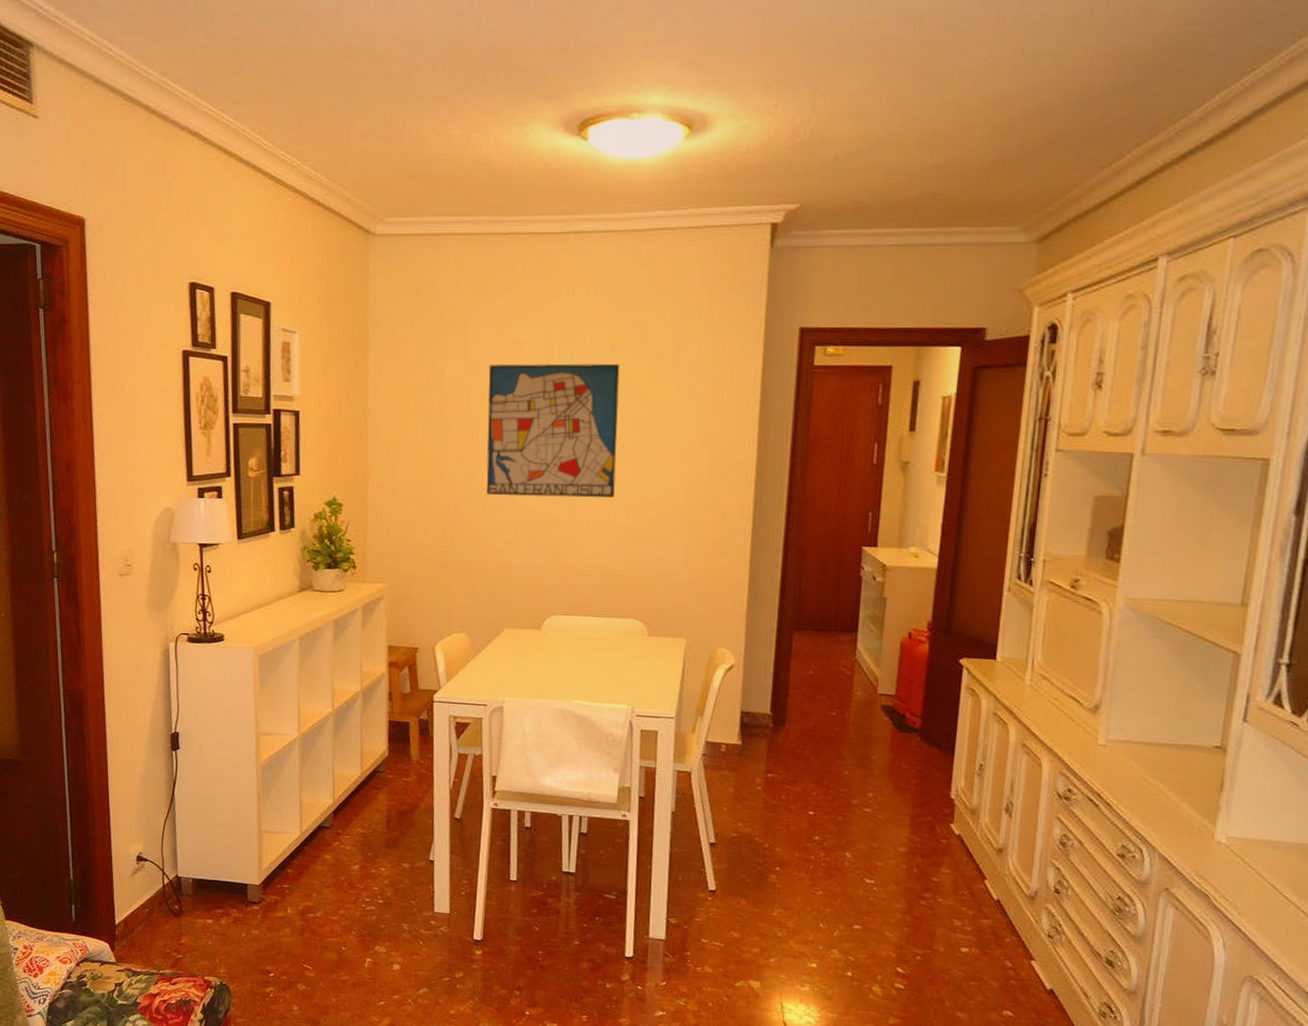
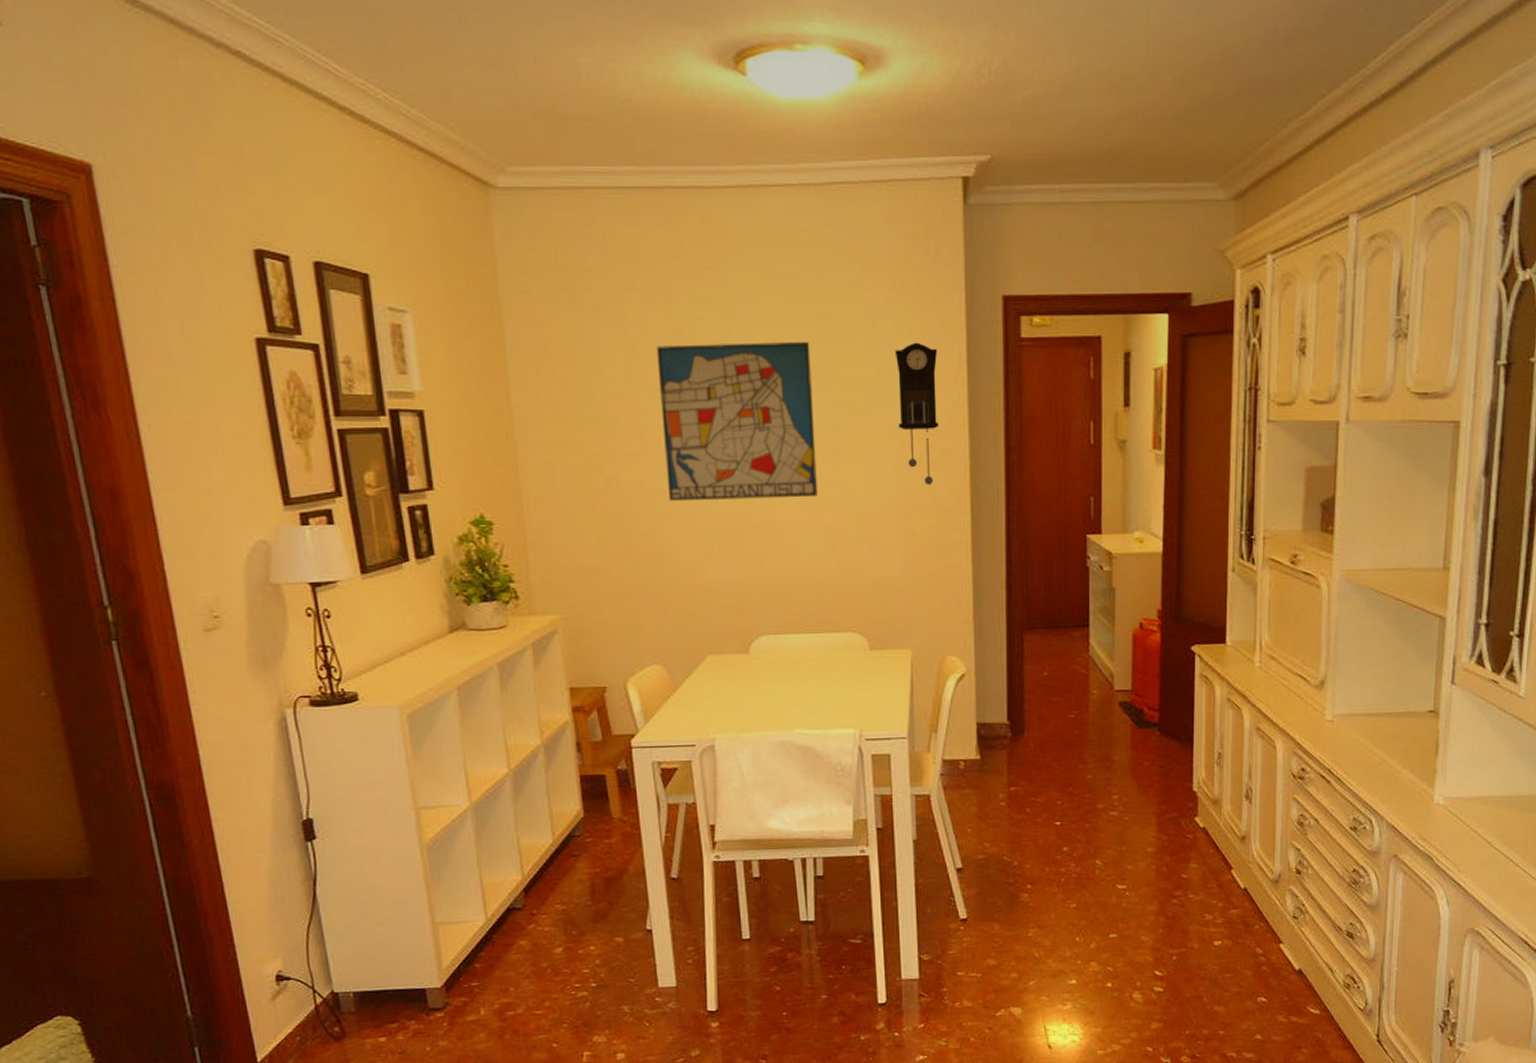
pendulum clock: none [692,367,735,494] -> present [894,342,938,485]

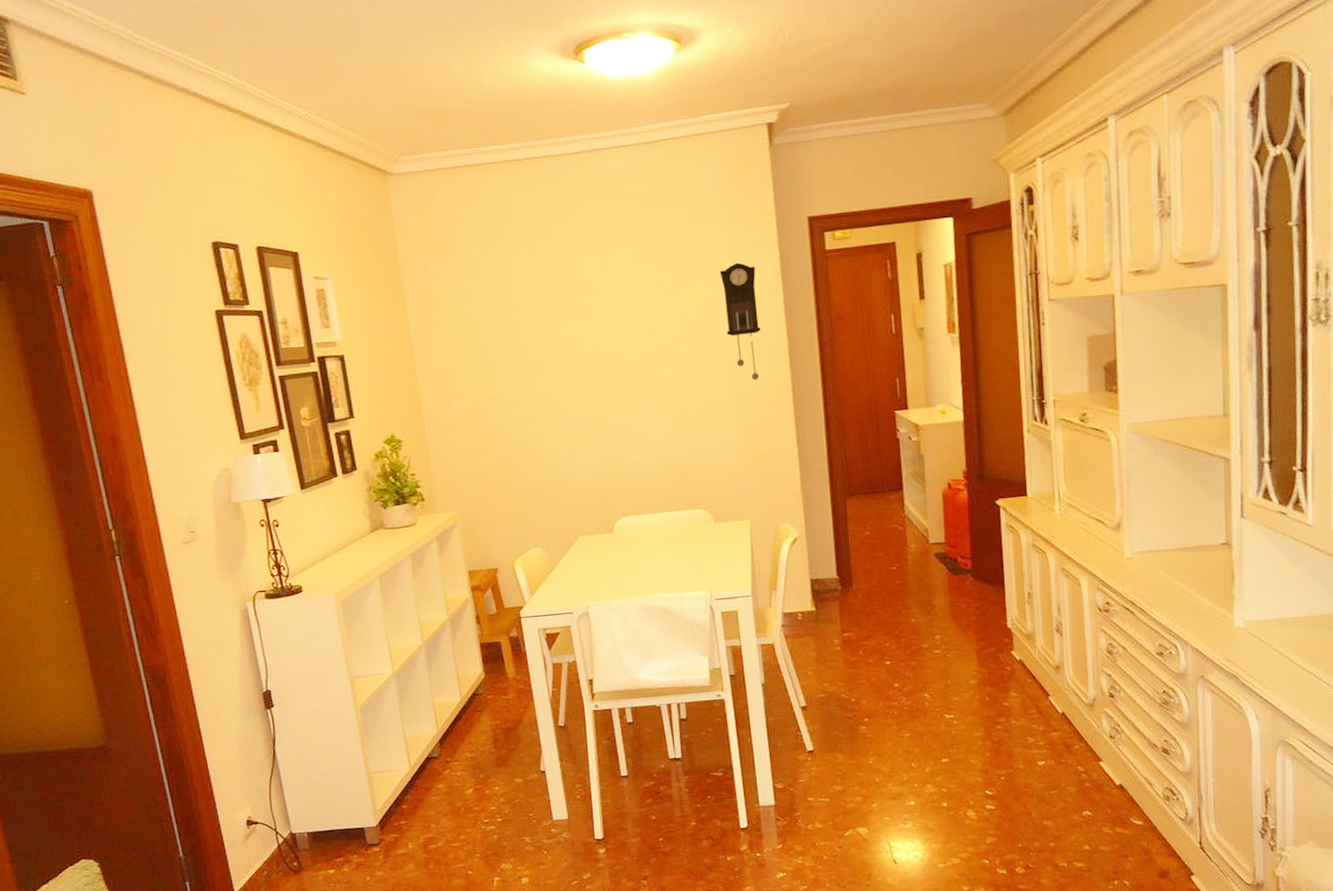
wall art: present [656,341,818,502] -> none [524,270,662,412]

